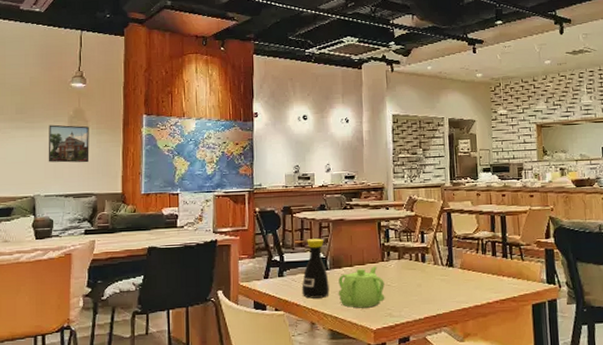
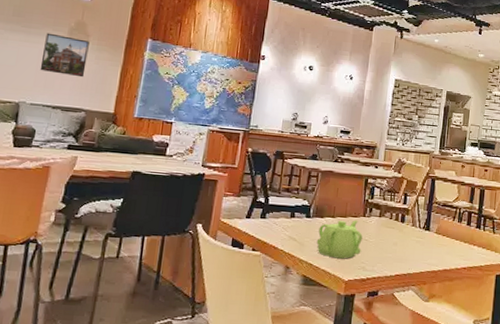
bottle: present [301,238,329,299] -> none [281,185,310,244]

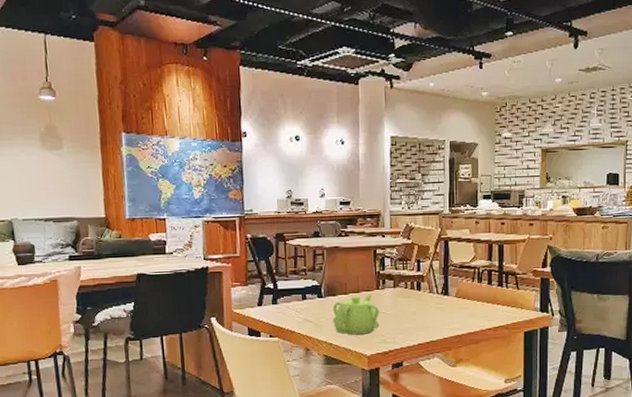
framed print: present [40,33,90,78] -> none [19,142,67,185]

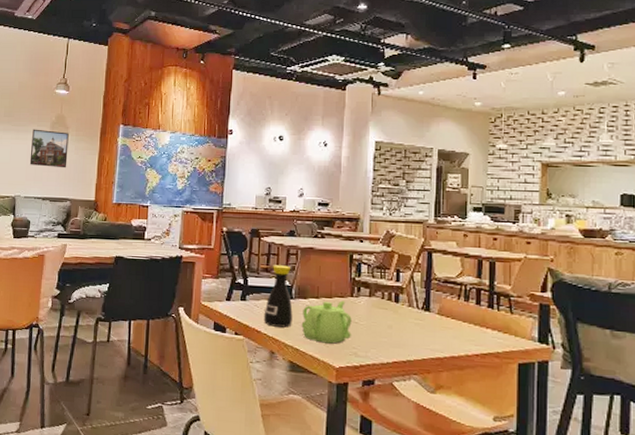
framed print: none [19,142,67,185] -> present [29,129,69,168]
bottle: none [296,266,324,326] -> present [263,265,293,328]

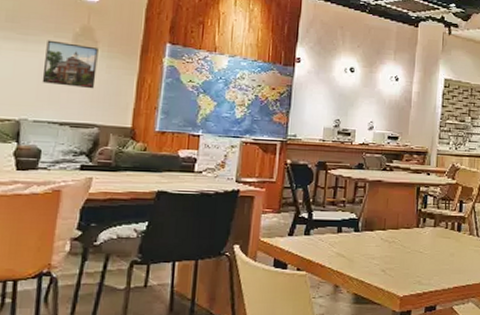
bottle: present [263,265,293,328] -> none [328,198,359,260]
teapot: present [301,300,352,344] -> none [367,231,417,274]

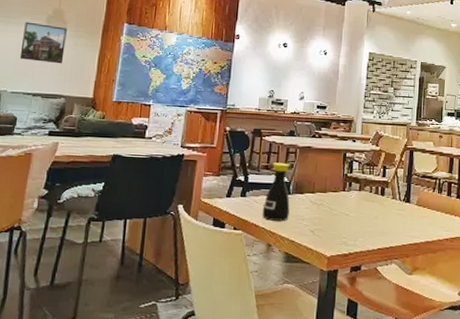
bottle: none [328,198,359,260] -> present [262,162,290,221]

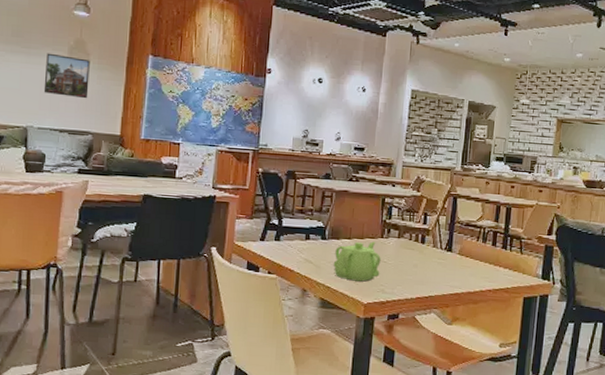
bottle: present [262,162,290,221] -> none [297,206,326,267]
teapot: none [297,195,343,235] -> present [333,241,381,282]

